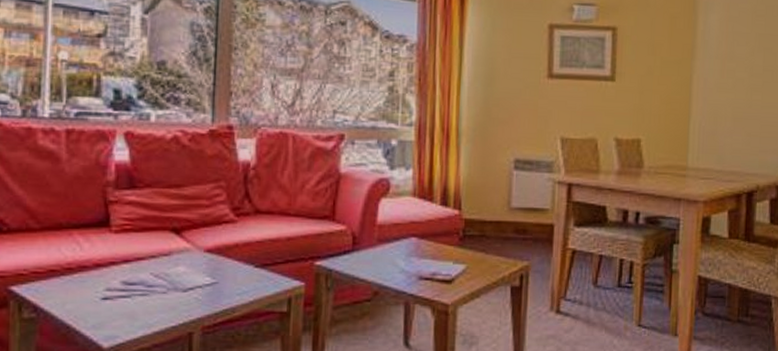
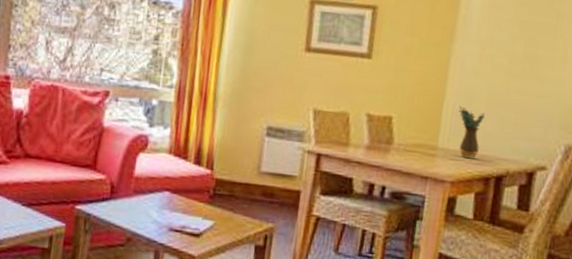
vase: none [705,123,731,176] -> present [458,106,485,159]

